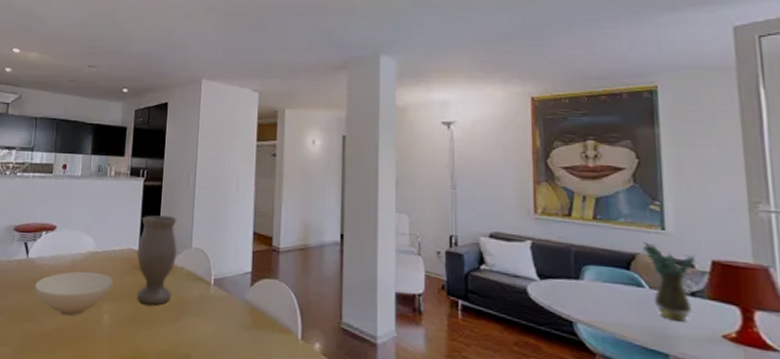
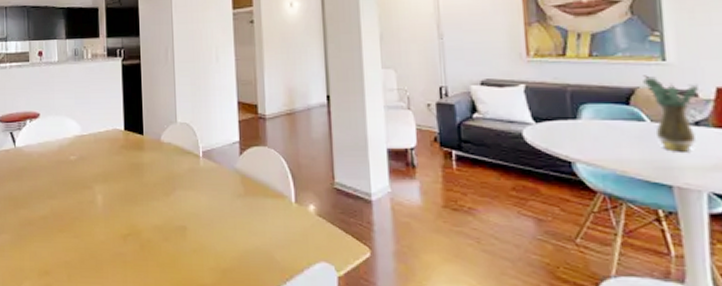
bowl: present [35,271,113,316] -> none [26,155,102,200]
vase: present [136,215,178,305] -> none [122,93,164,182]

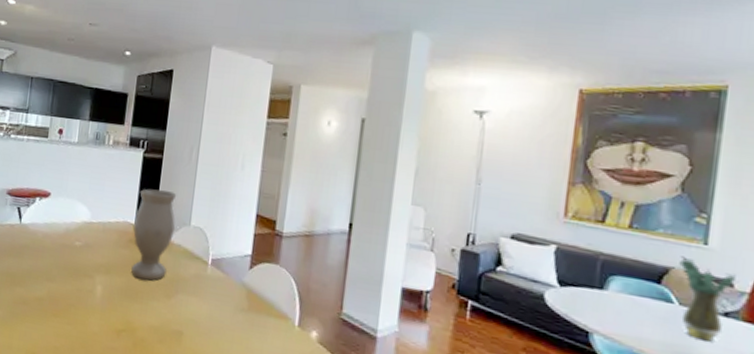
vase: none [122,93,164,182] -> present [131,188,177,281]

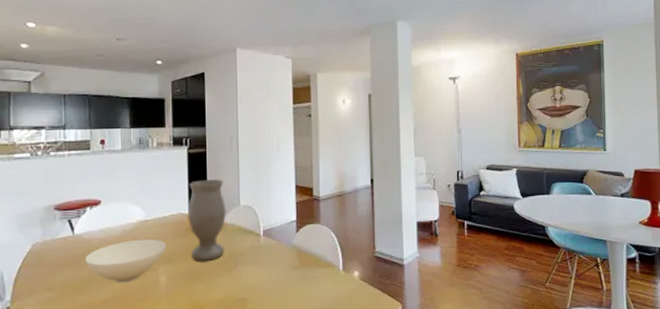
bowl: none [27,240,108,284] -> present [85,239,167,283]
vase: present [679,256,736,342] -> none [592,161,624,216]

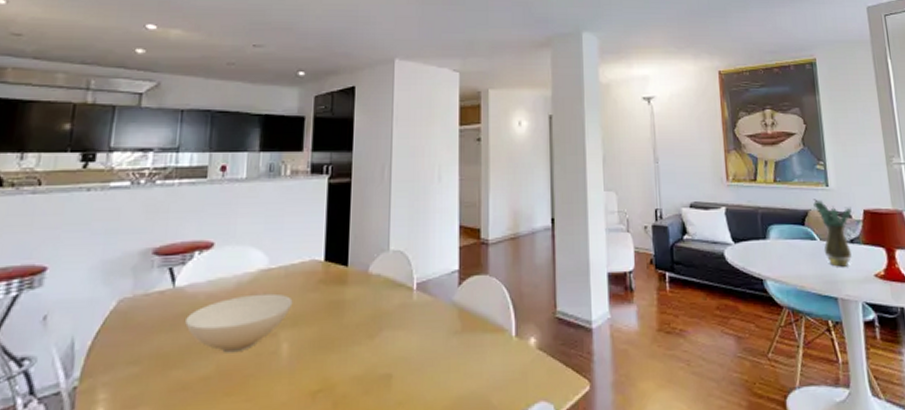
vase: present [187,179,227,261] -> none [322,217,373,324]
vase: none [592,161,624,216] -> present [813,199,852,267]

